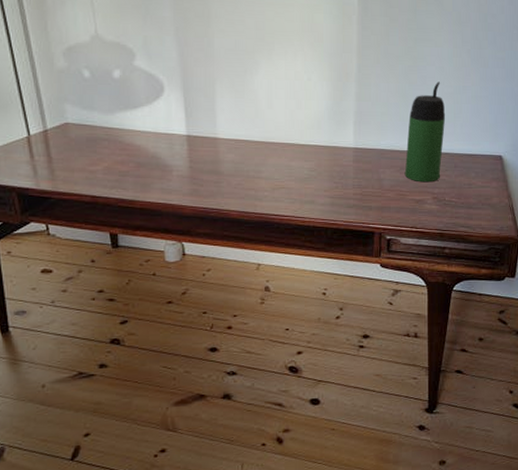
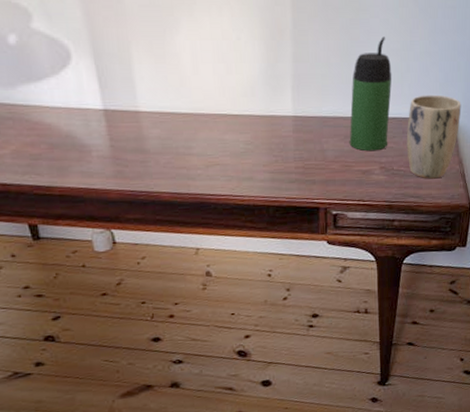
plant pot: none [458,134,510,211] -> present [406,94,462,179]

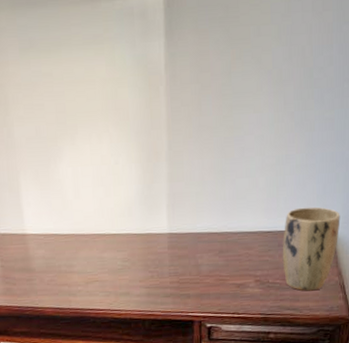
thermos bottle: present [349,36,392,152] -> none [223,152,268,265]

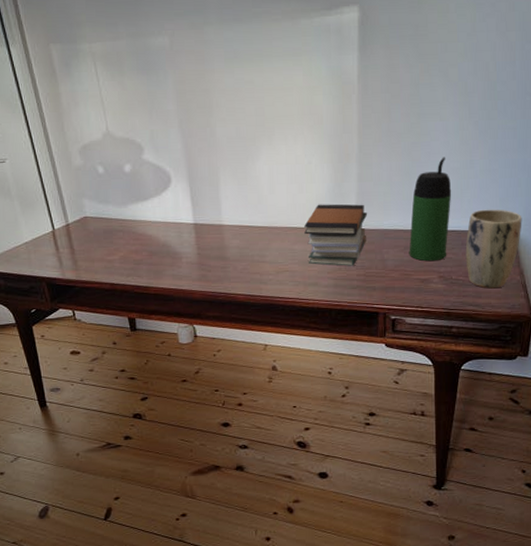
book stack: none [113,206,180,274] -> present [304,204,368,266]
thermos bottle: none [223,152,268,265] -> present [409,157,452,262]

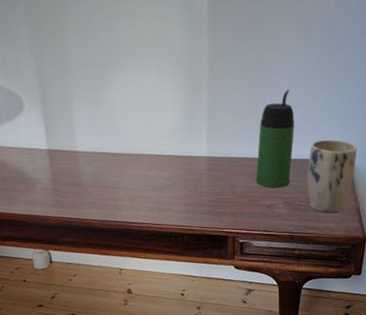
book stack: present [304,204,368,266] -> none [157,132,218,193]

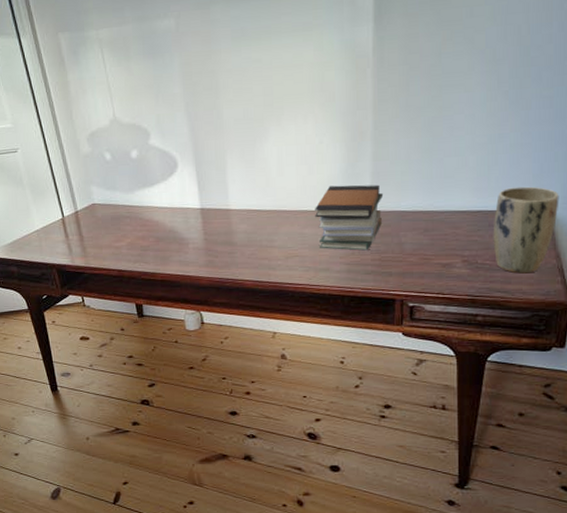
book stack: none [157,132,218,193] -> present [315,184,384,251]
thermos bottle: present [256,89,295,188] -> none [429,131,478,245]

